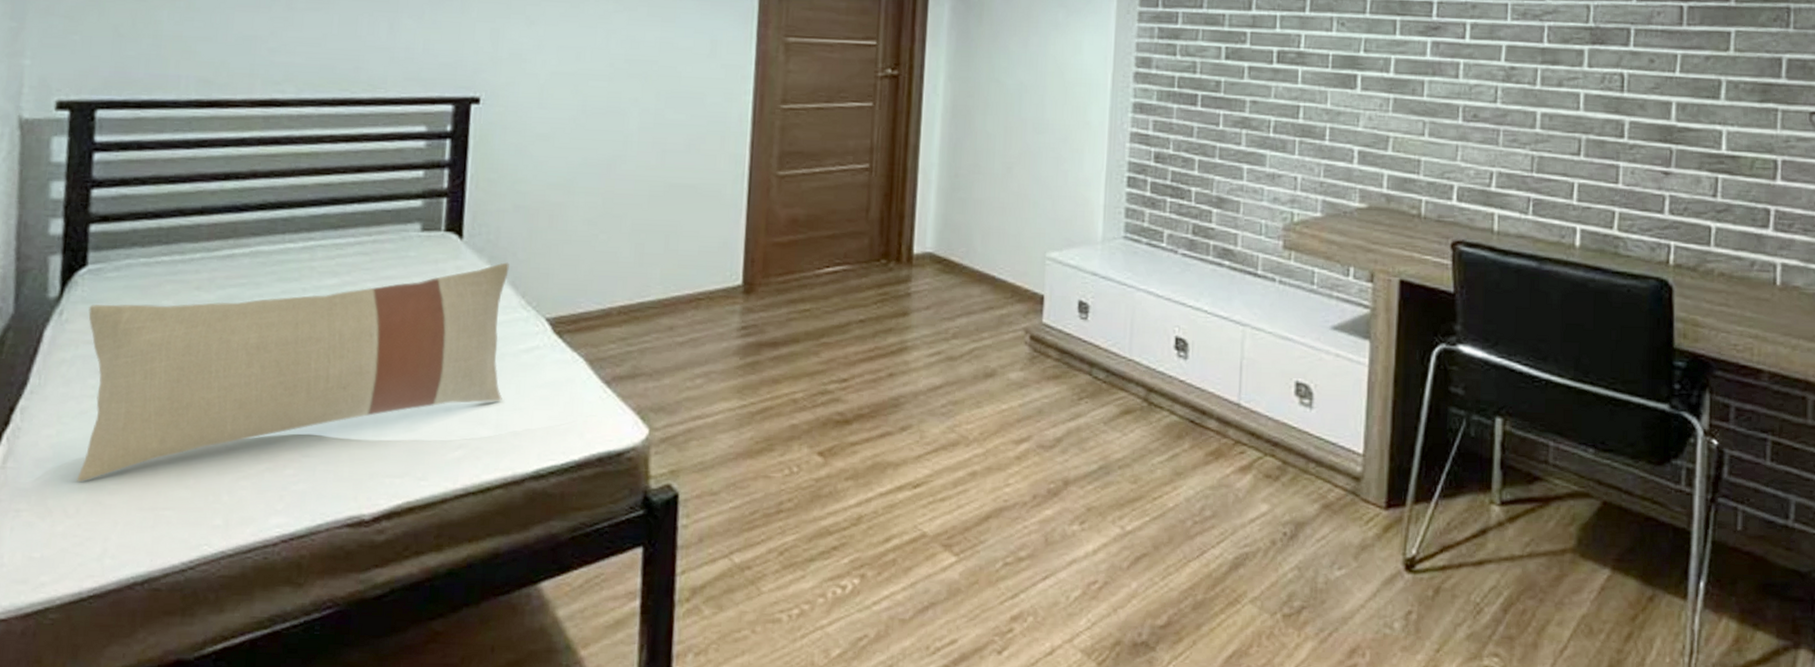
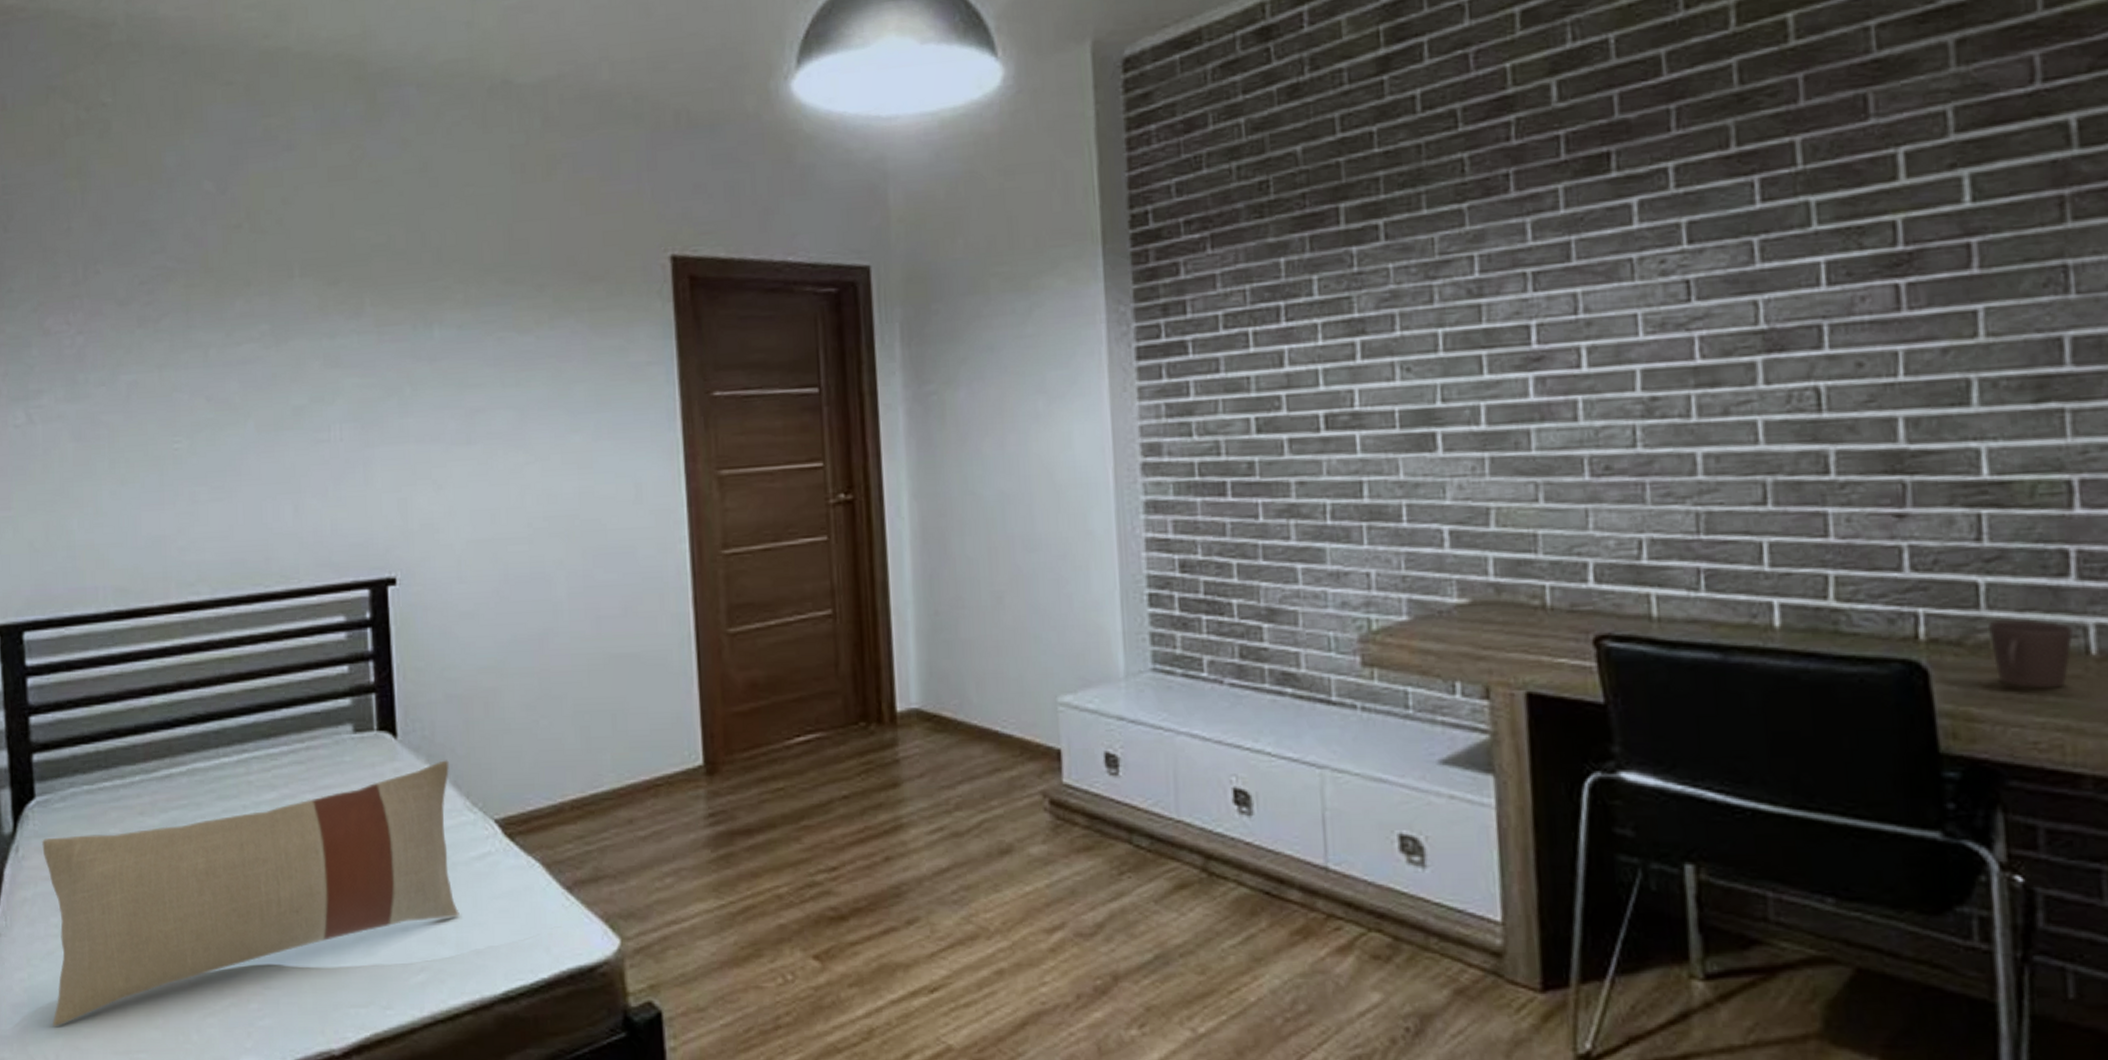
cup: none [1714,254,1767,307] -> present [1988,619,2073,689]

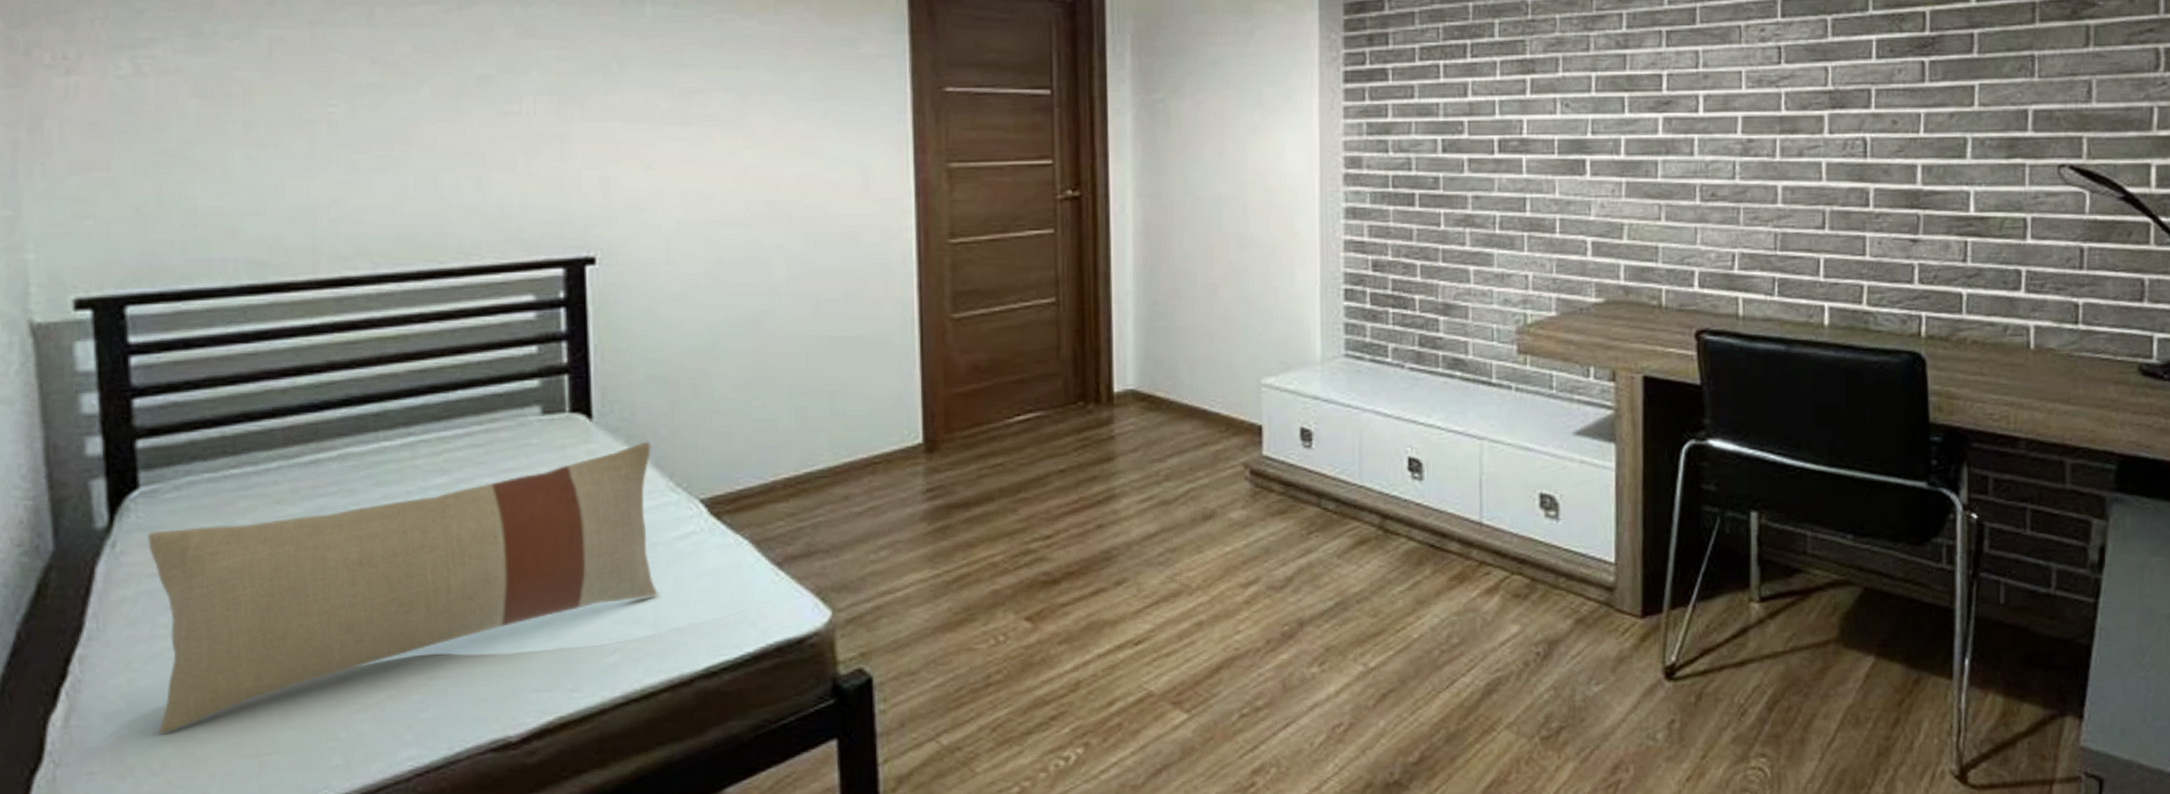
cup: present [1988,619,2073,689] -> none [1967,321,2020,374]

